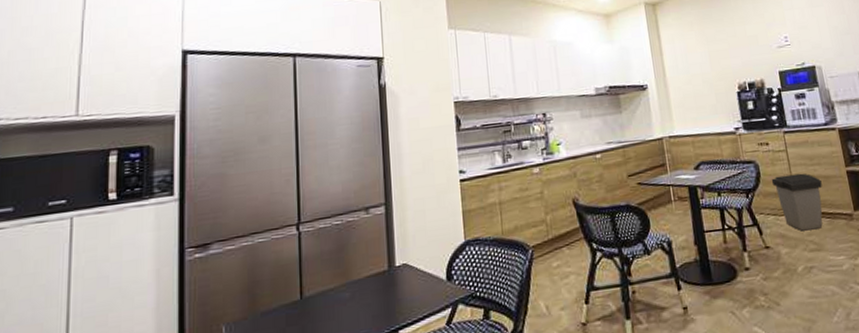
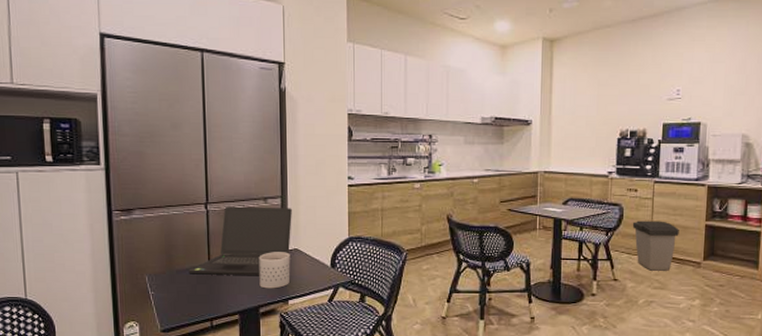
laptop: none [276,216,399,316] -> present [188,206,292,275]
mug: none [361,269,400,320] -> present [259,252,291,289]

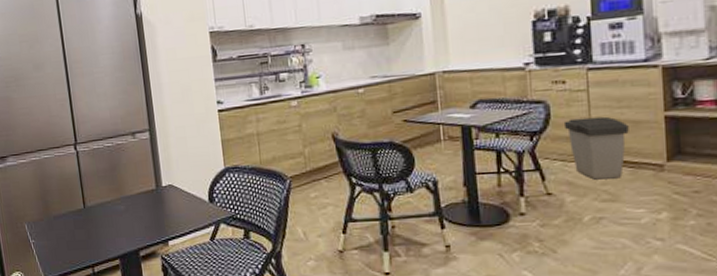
laptop: present [188,206,292,275] -> none [65,141,164,220]
mug: present [259,252,291,289] -> none [133,189,168,230]

